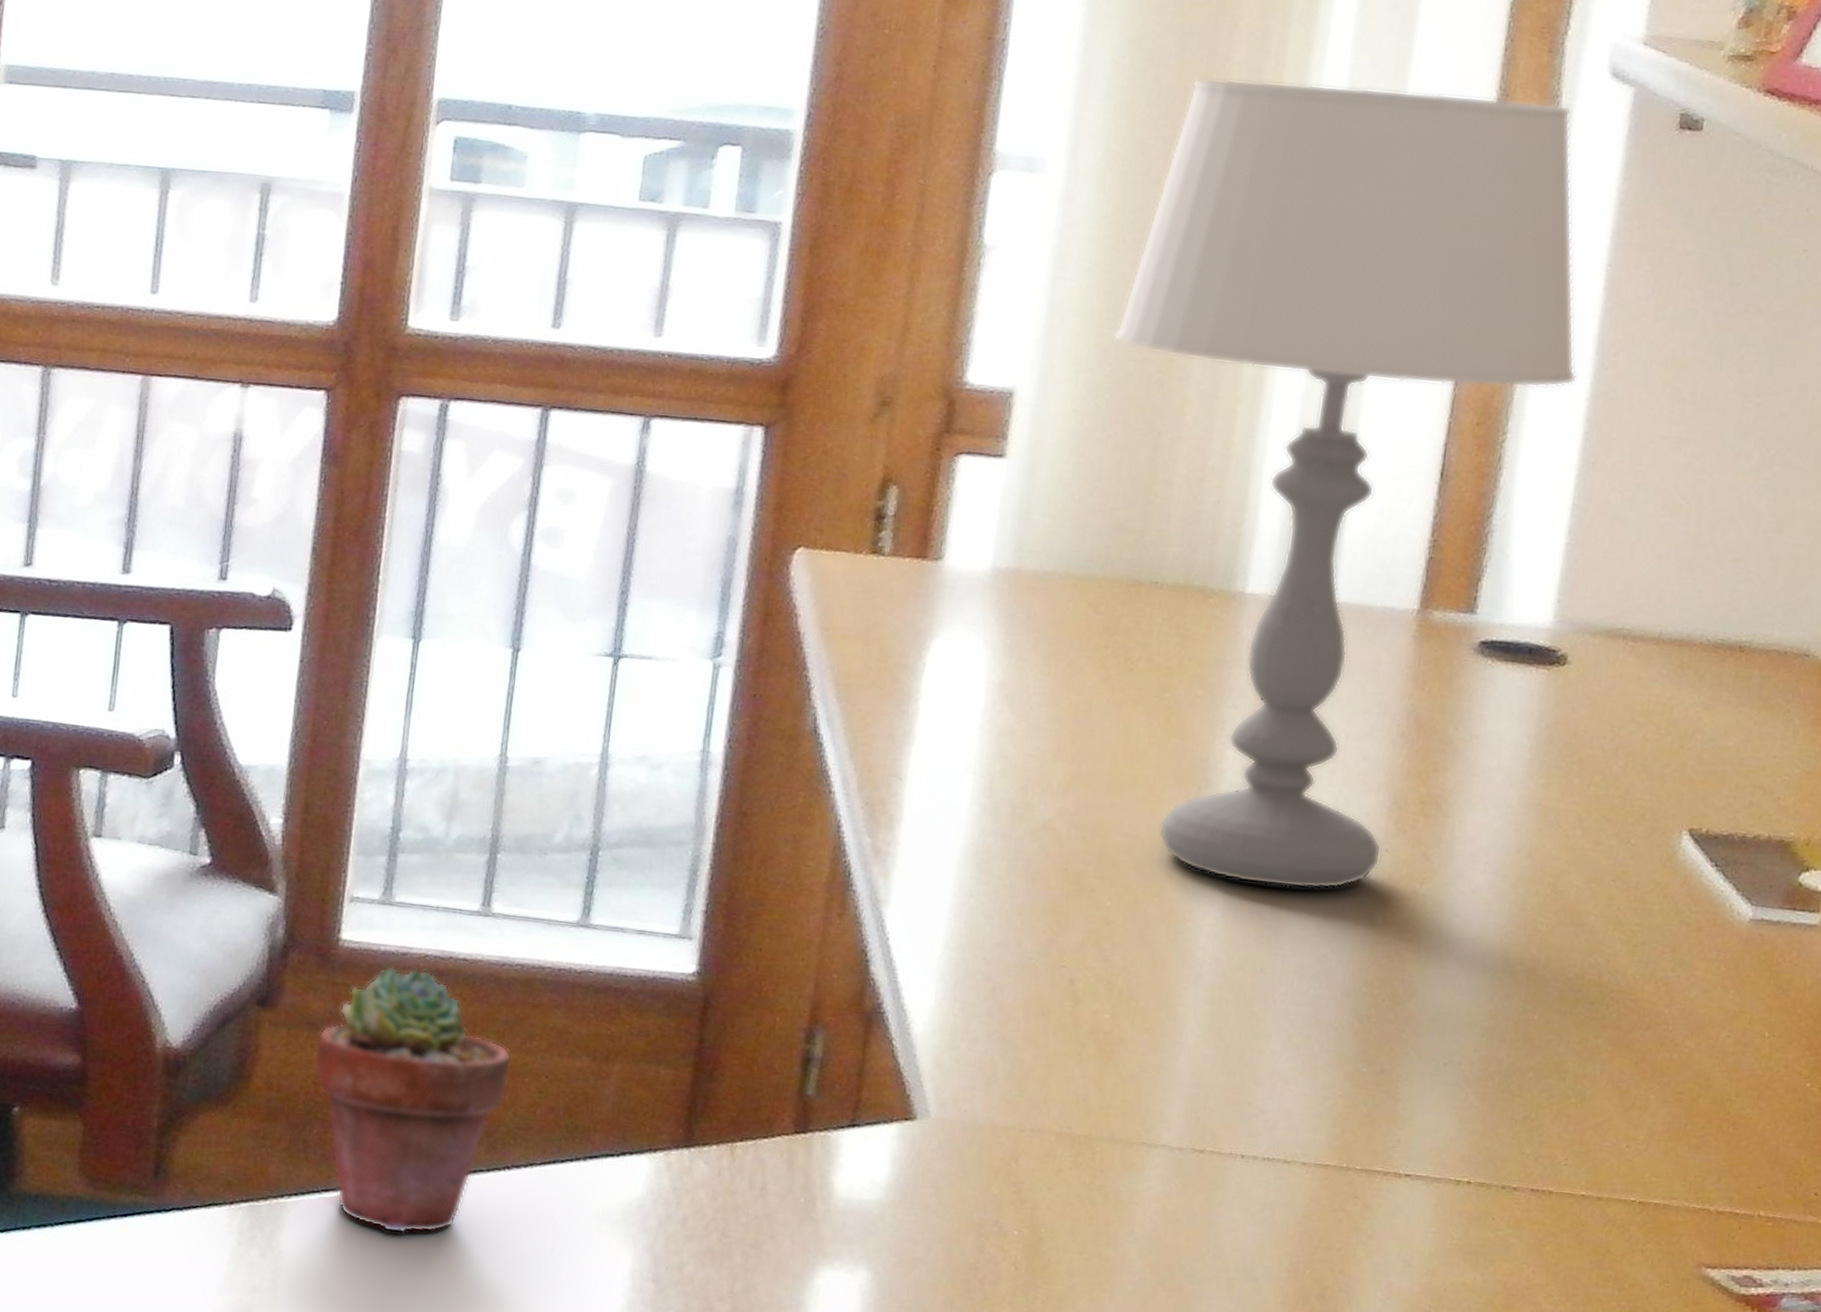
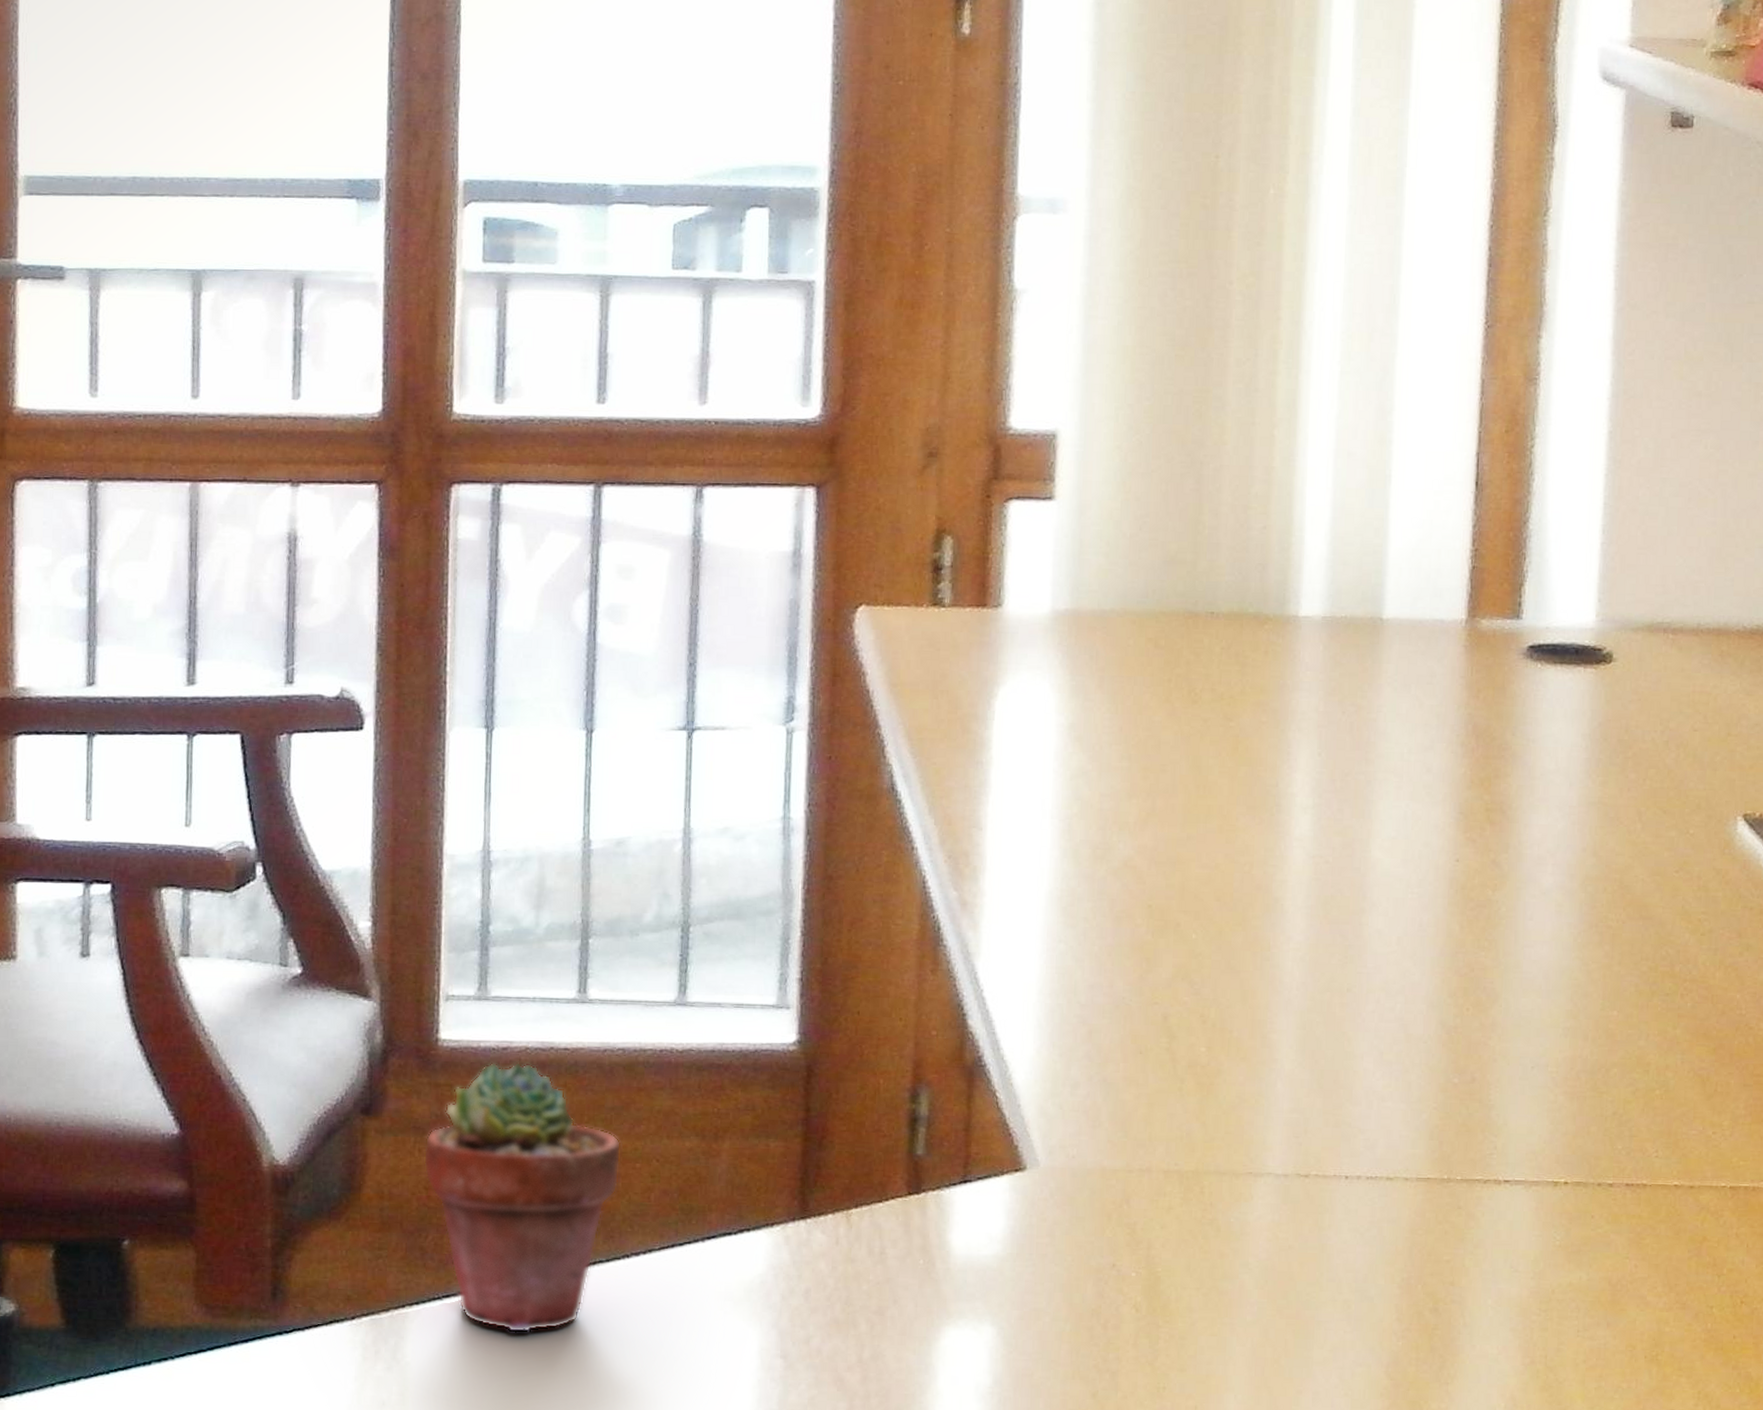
table lamp: present [1114,78,1577,890] -> none [1149,107,1596,906]

